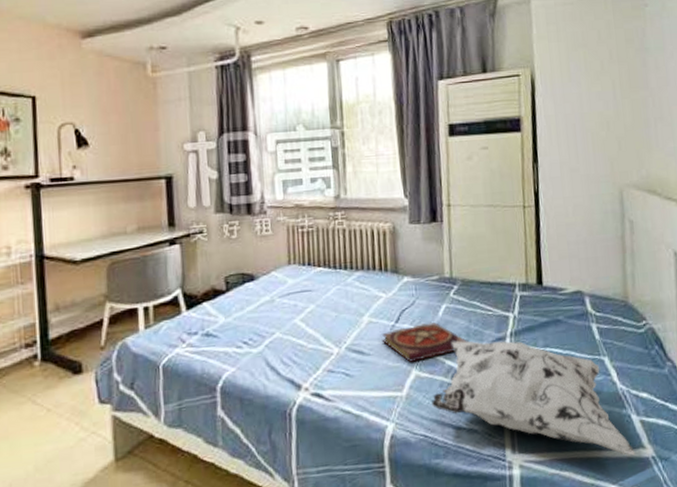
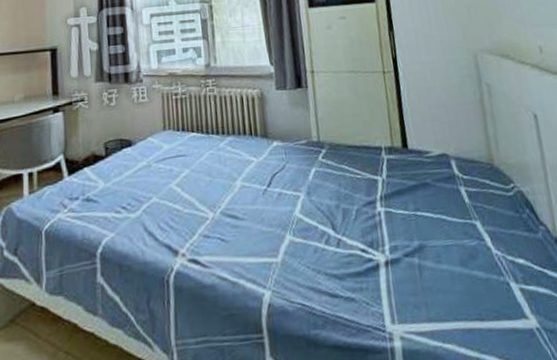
book: present [381,322,468,362] -> none [254,185,340,227]
decorative pillow: present [432,341,636,456] -> none [307,205,519,327]

